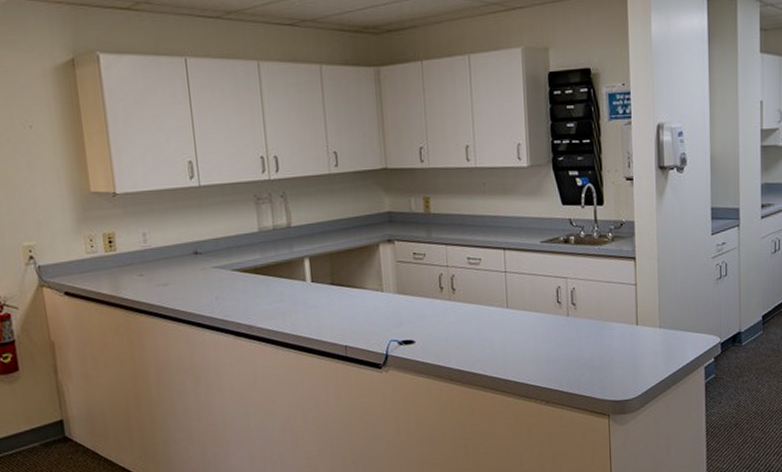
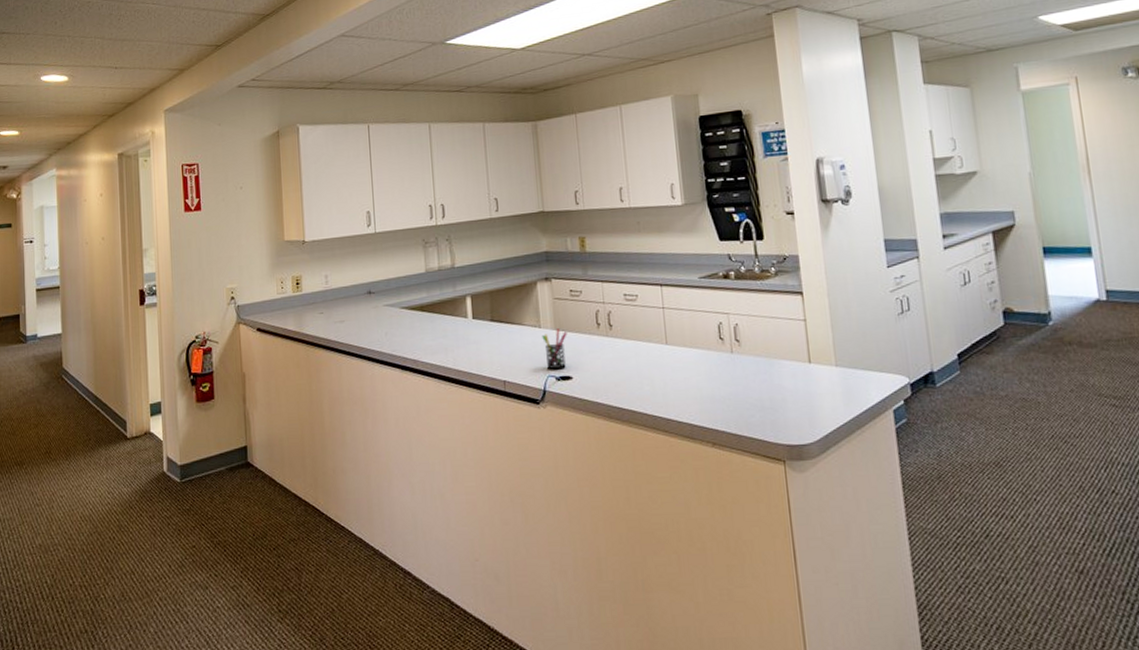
pen holder: none [384,292,410,333] -> present [542,329,567,369]

